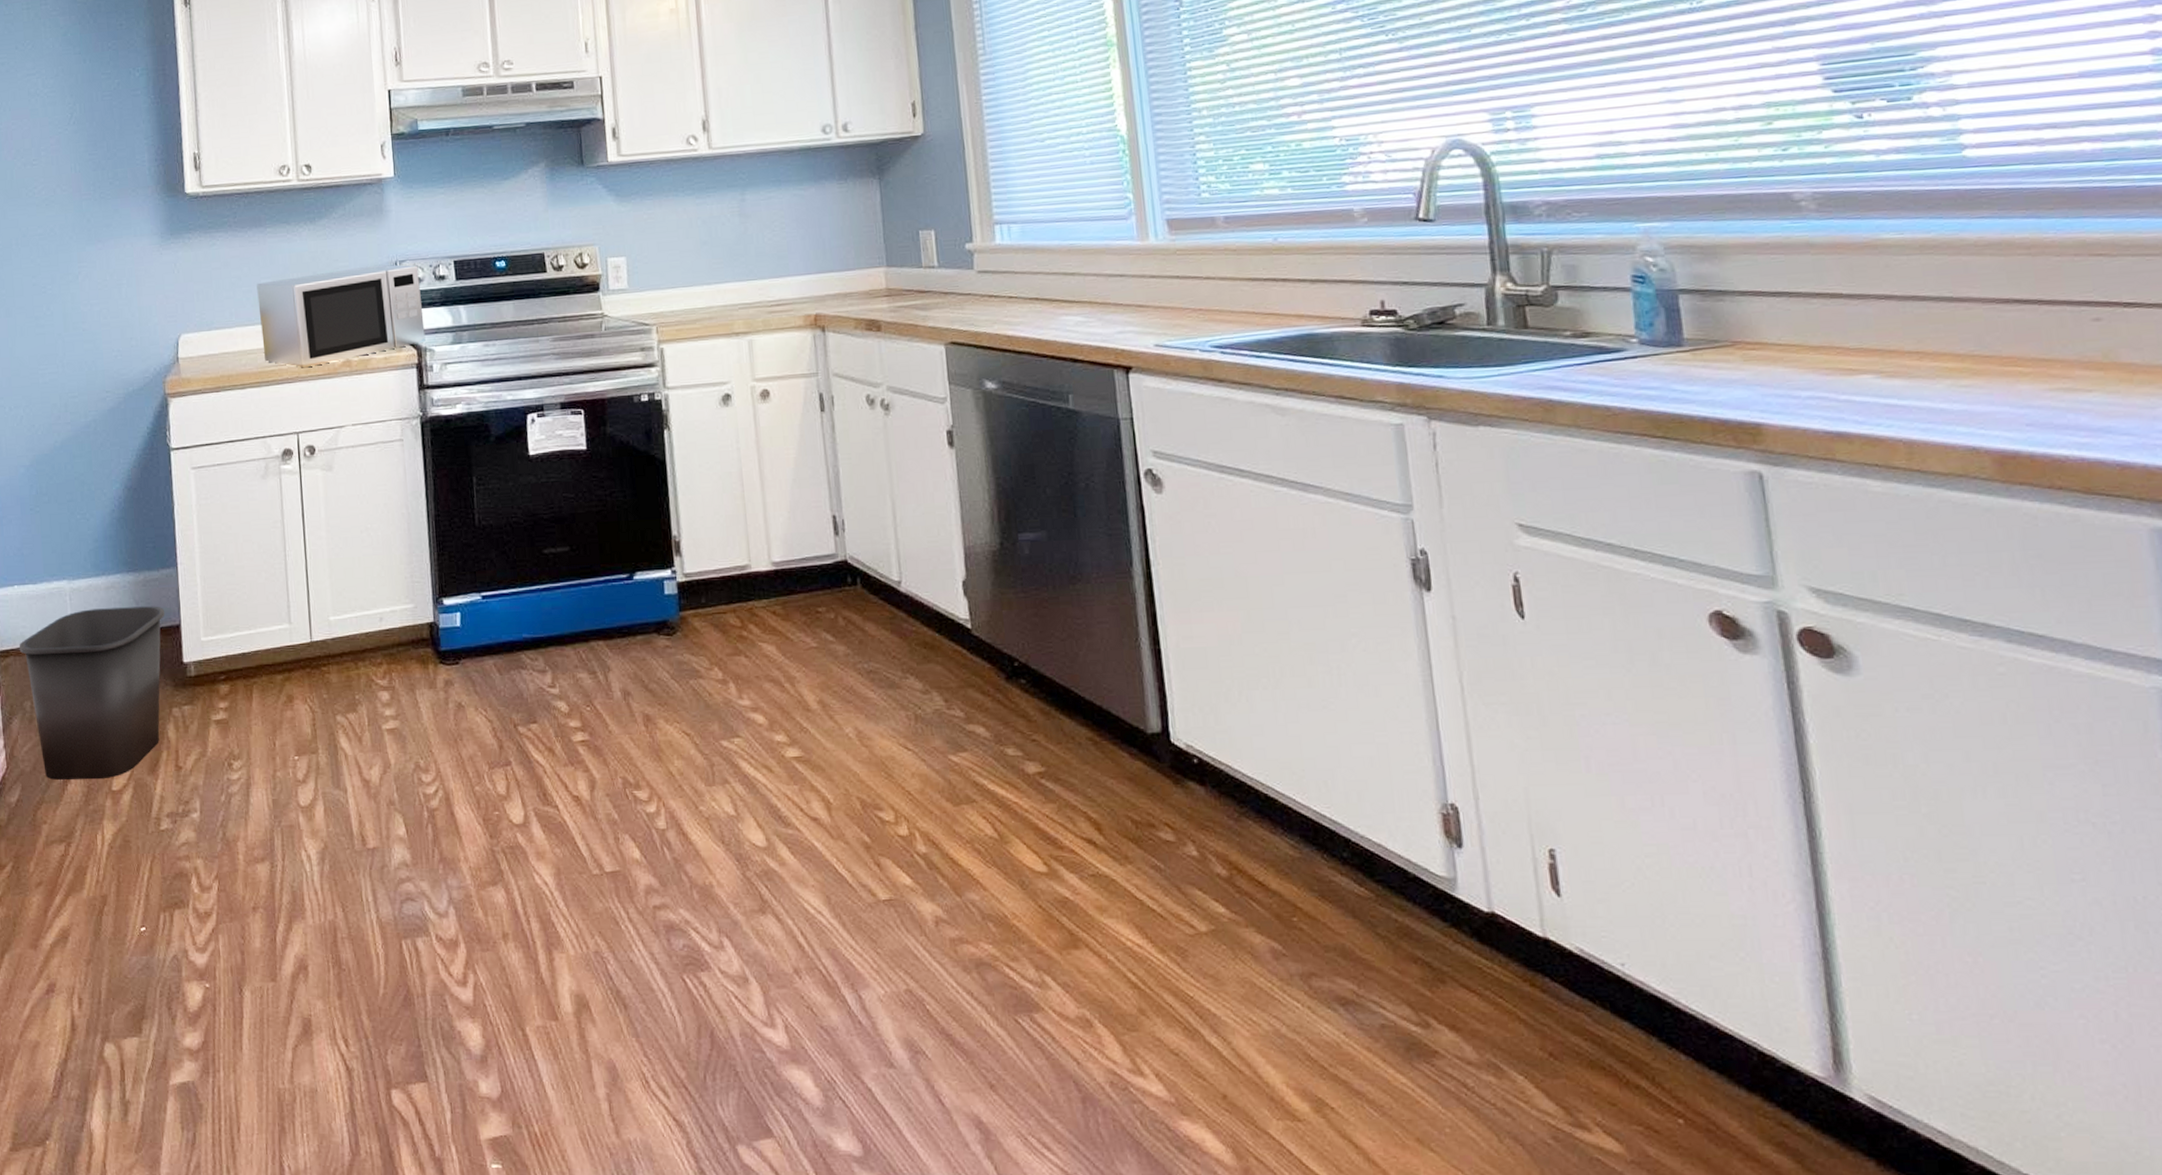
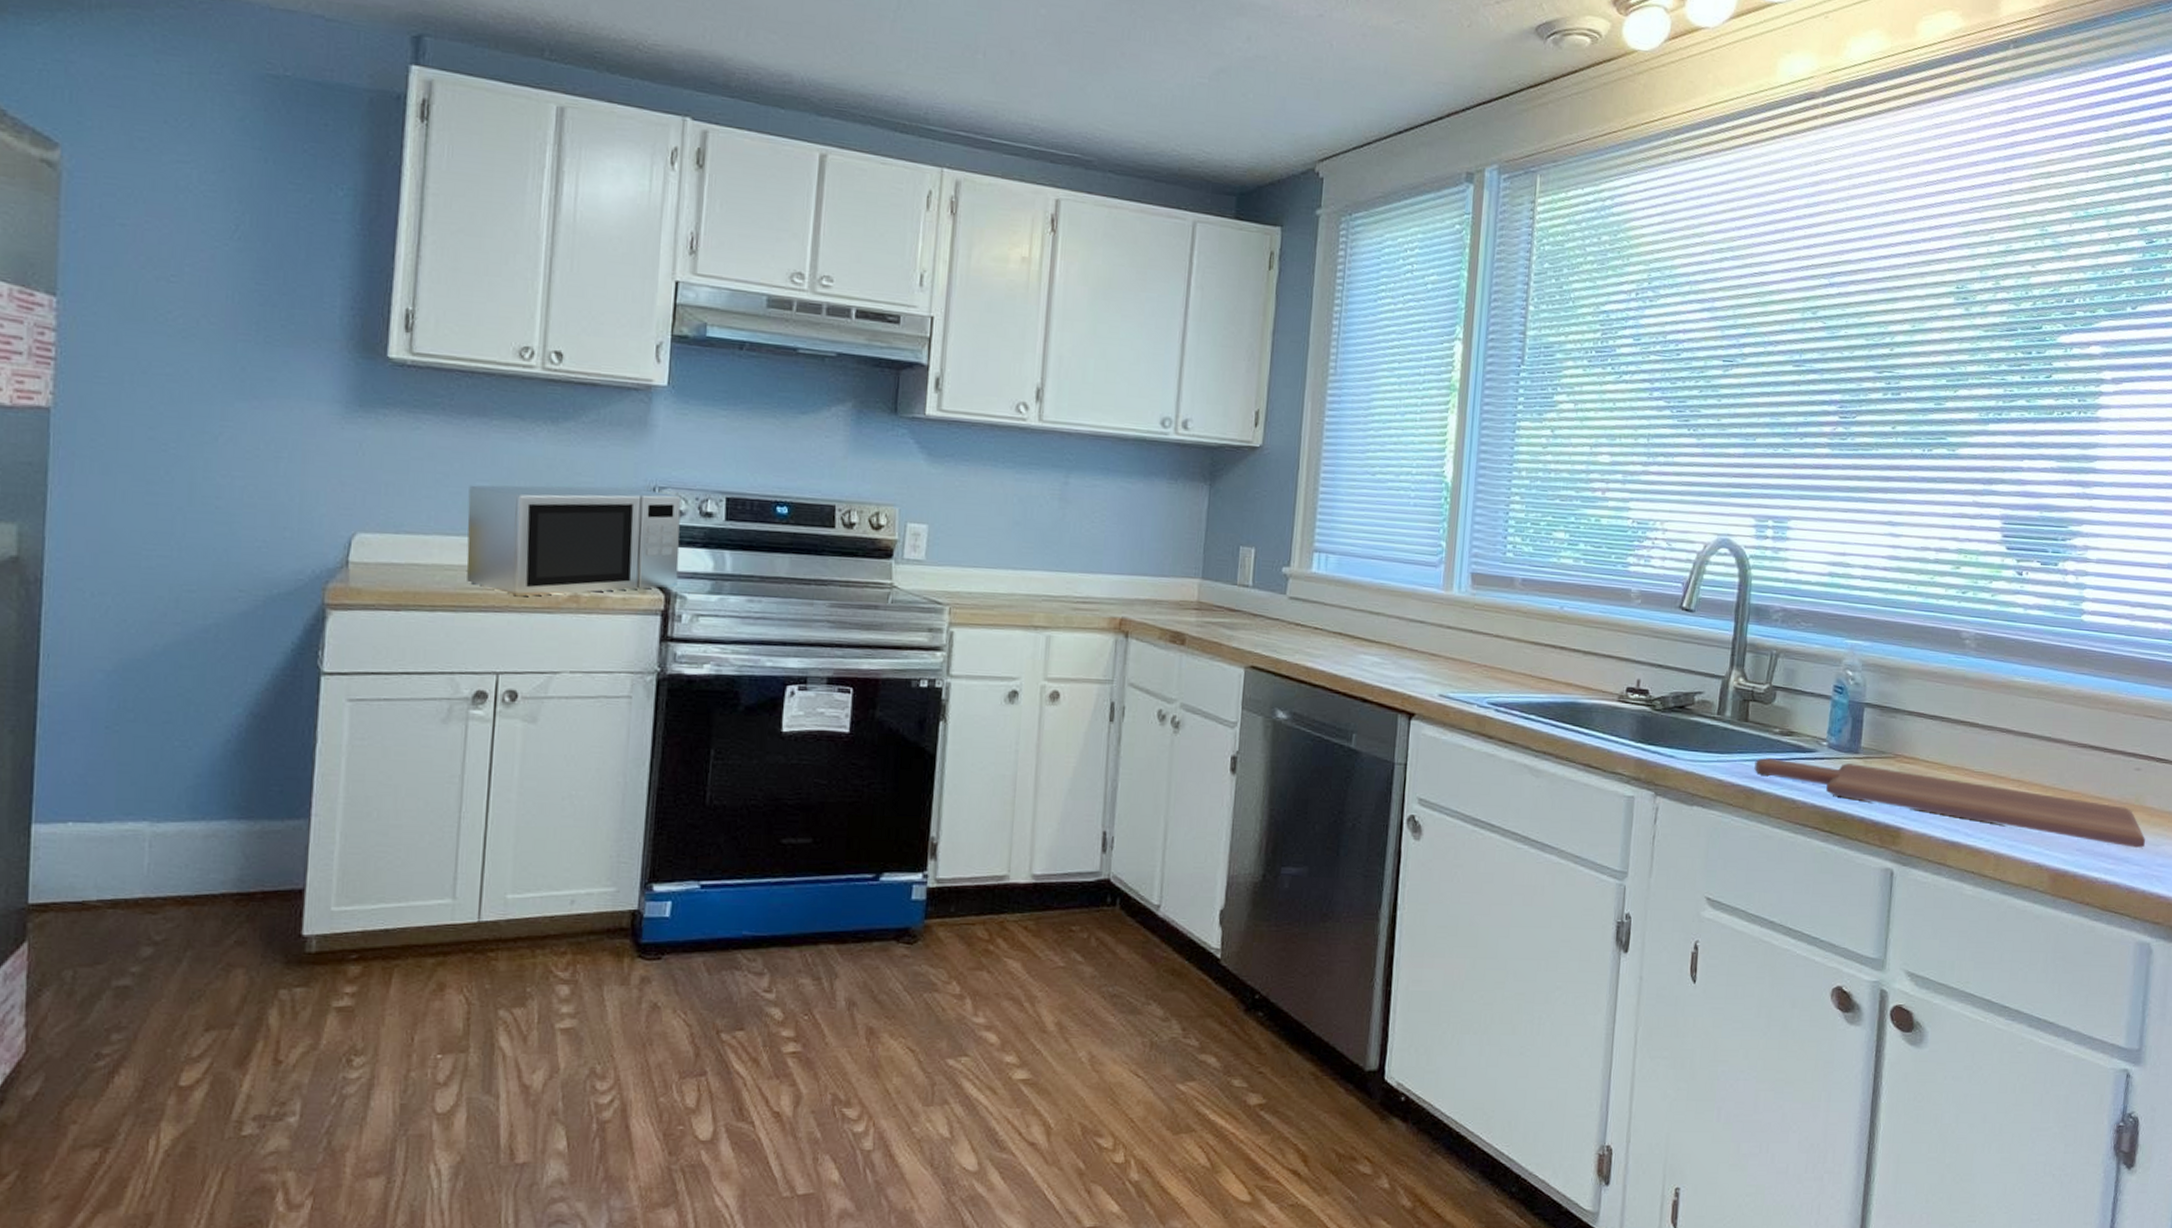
waste bin: present [19,606,165,780] -> none [64,860,286,1071]
cutting board: none [1547,358,2132,415] -> present [1754,758,2145,848]

